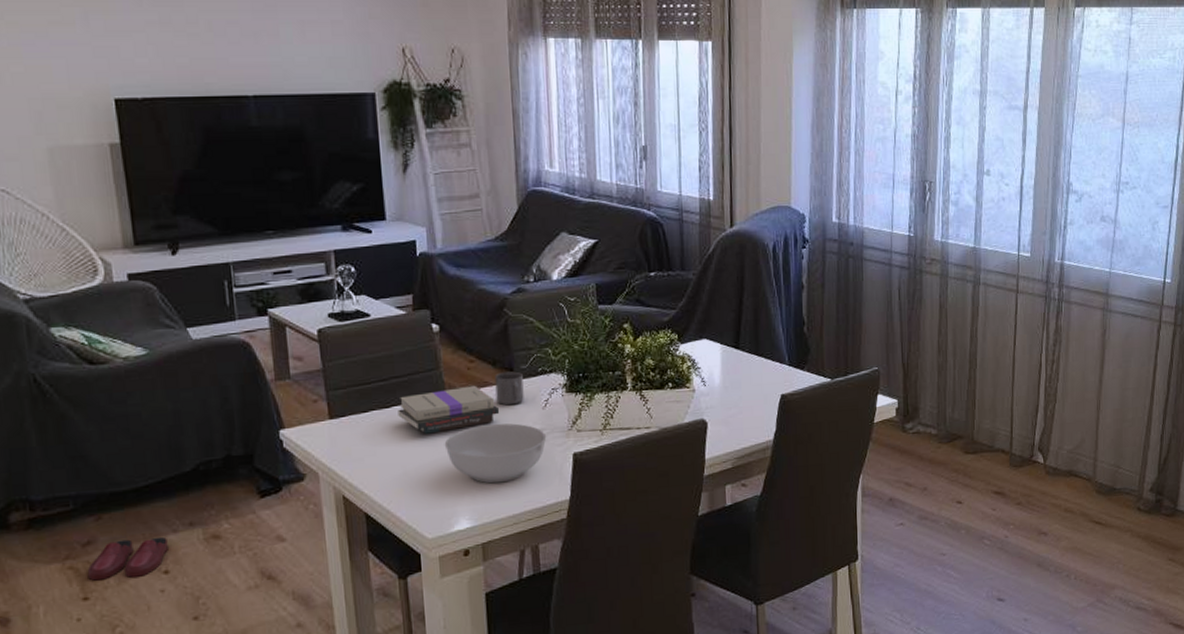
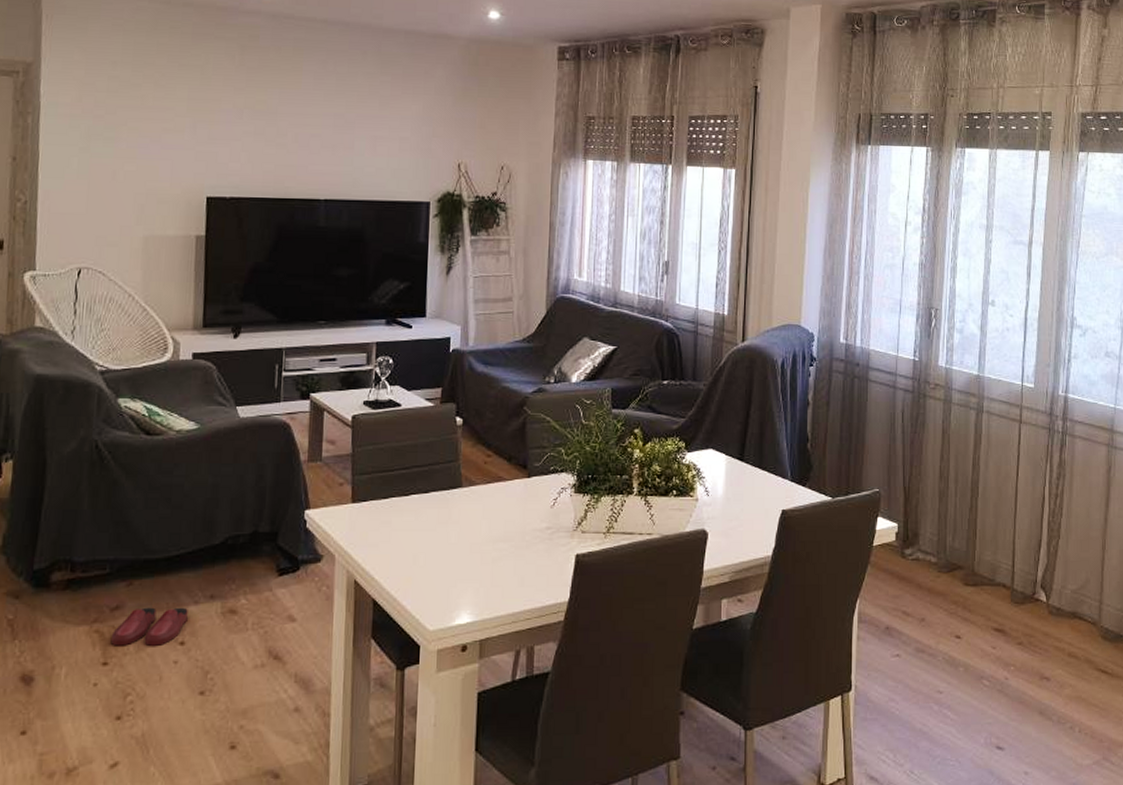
books: present [398,385,500,434] -> none [415,479,510,524]
bowl: present [444,423,547,484] -> none [455,518,552,579]
cup: present [495,371,524,406] -> none [508,468,535,502]

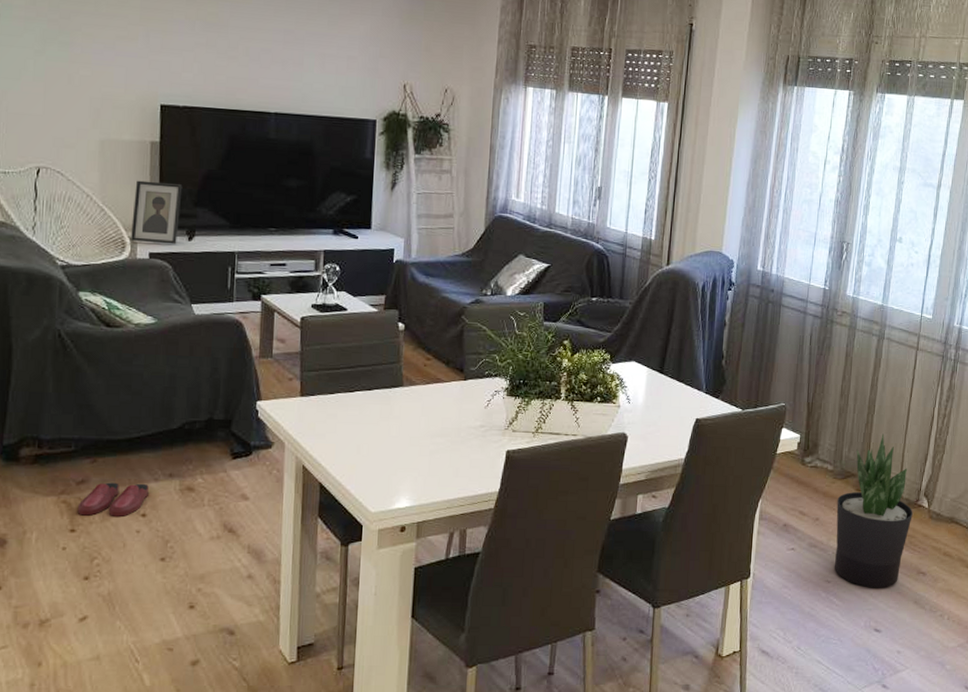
picture frame: none [173,277,229,343] -> present [131,180,183,245]
planter: none [944,518,1030,698] -> present [834,433,913,588]

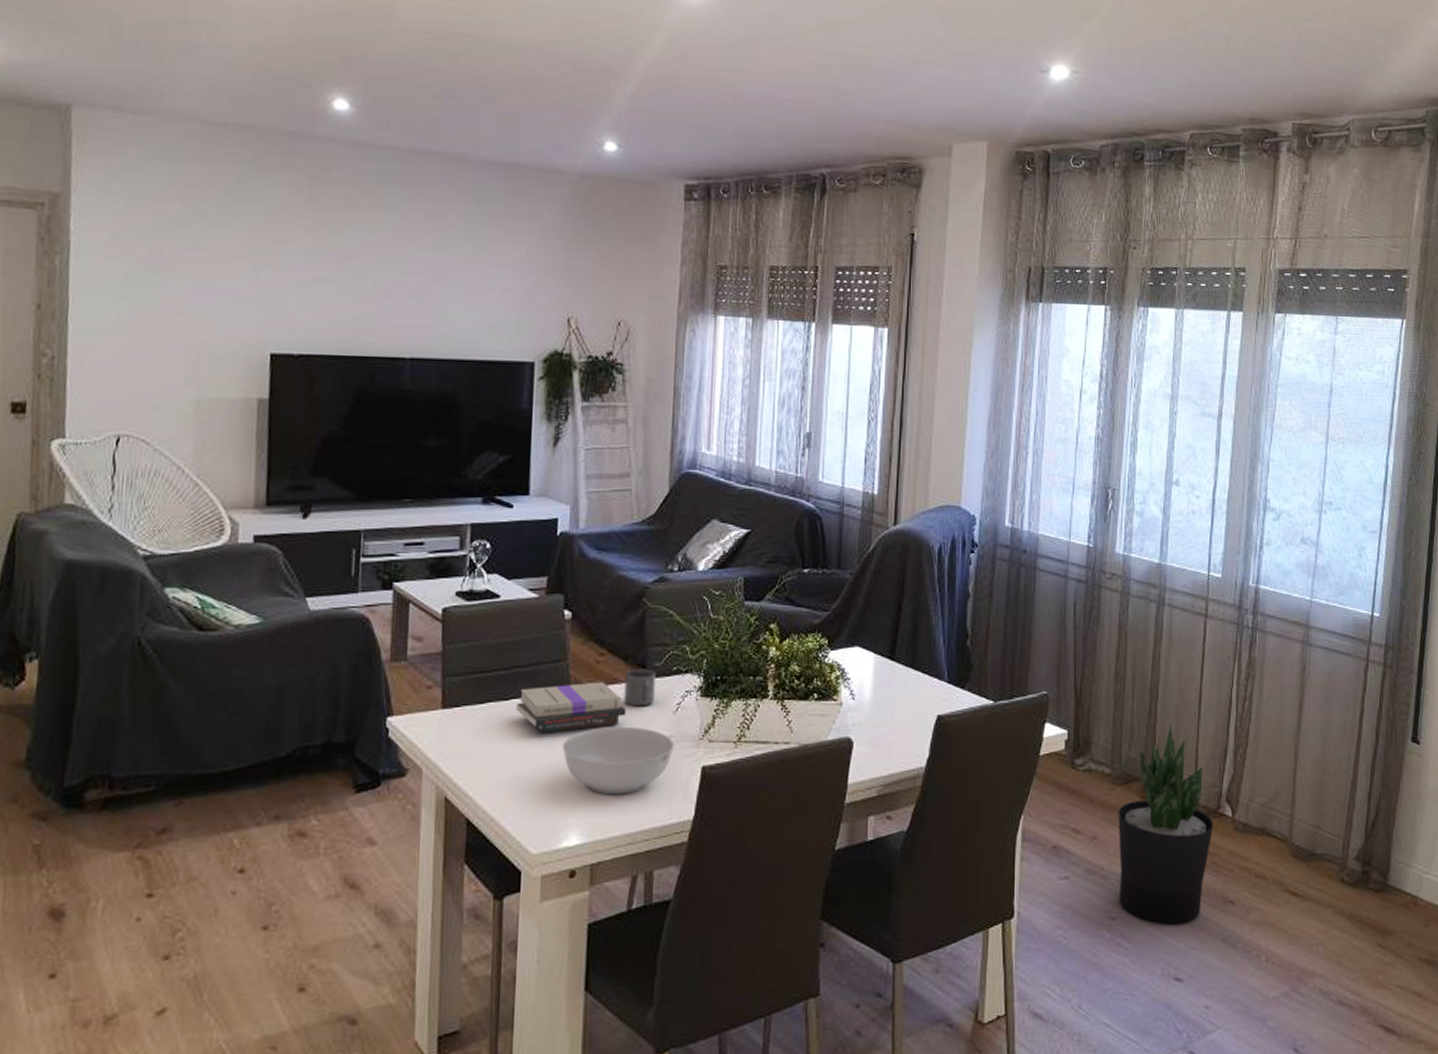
slippers: present [77,482,149,516] -> none [156,829,249,875]
picture frame: present [131,180,183,245] -> none [231,447,297,524]
books: none [359,380,448,419] -> present [516,681,627,733]
bowl: none [396,416,486,470] -> present [562,726,675,795]
cup: none [445,371,471,402] -> present [624,669,656,707]

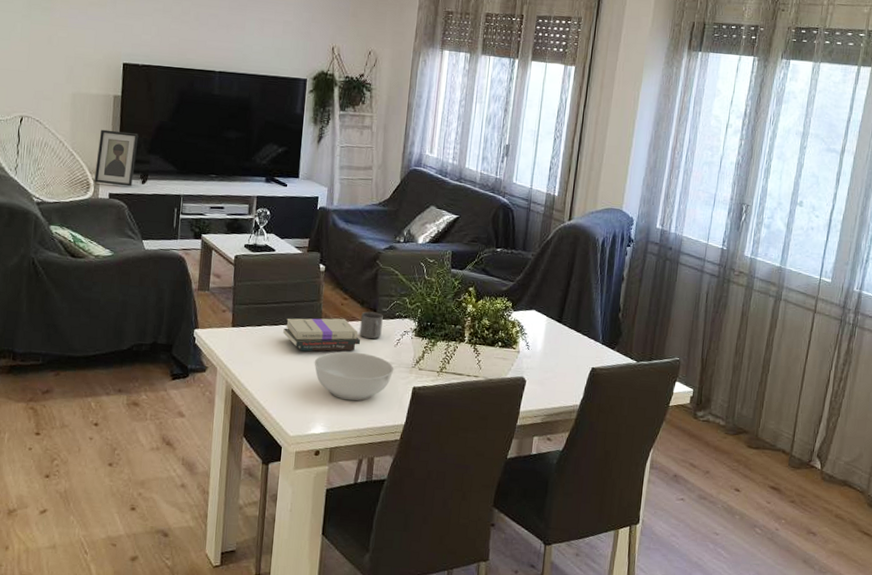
picture frame: none [231,447,297,524] -> present [94,129,139,187]
planter: present [1118,724,1213,924] -> none [722,393,805,545]

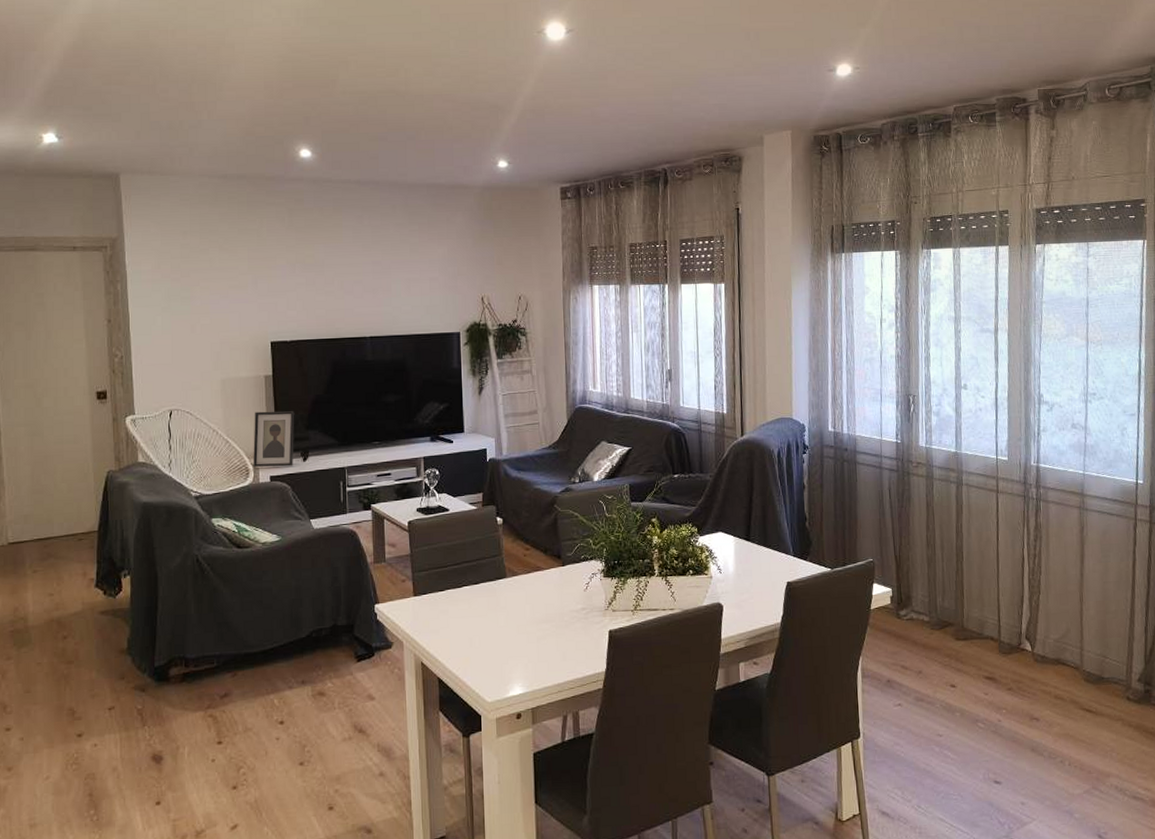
books: present [283,318,361,352] -> none [467,569,549,611]
bowl: present [314,351,394,401] -> none [503,602,587,655]
cup: present [359,311,383,340] -> none [546,558,569,588]

